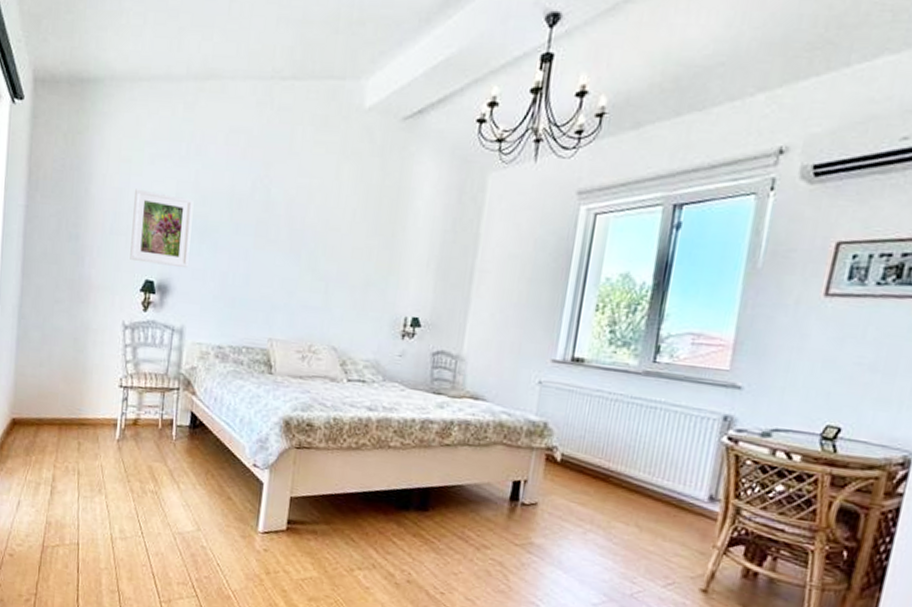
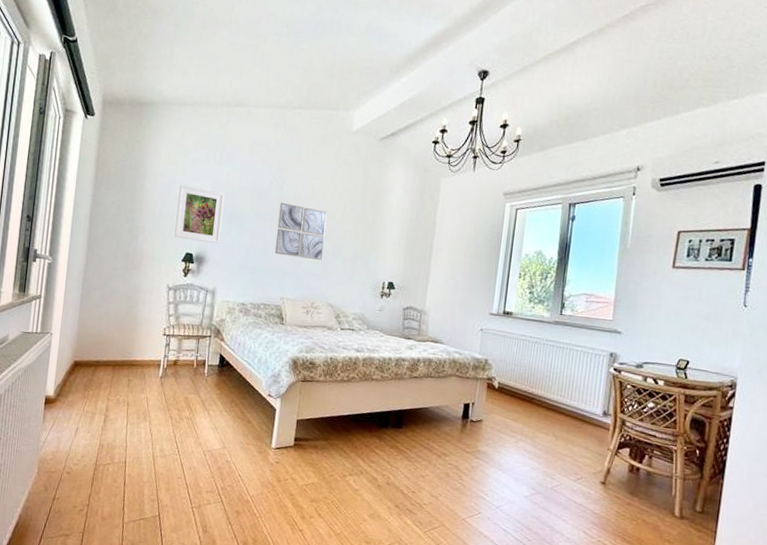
wall art: none [260,210,330,289] -> present [275,202,327,261]

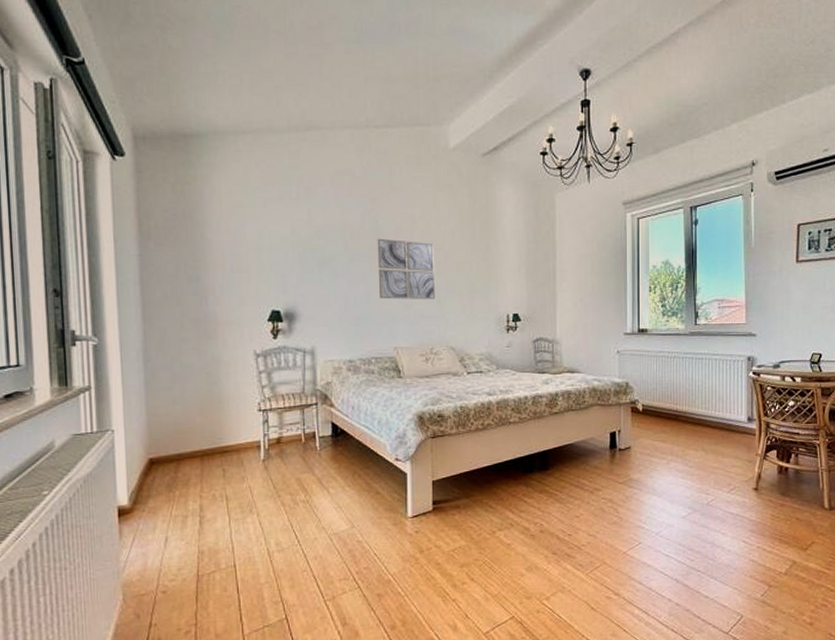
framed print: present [174,184,225,244] -> none [251,230,311,295]

